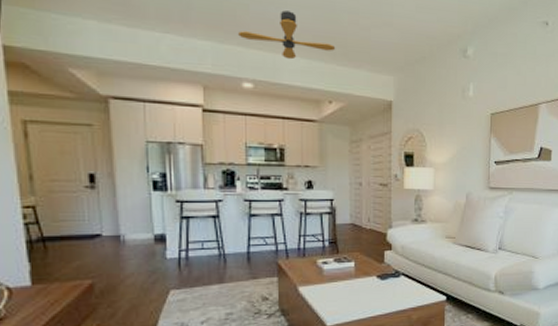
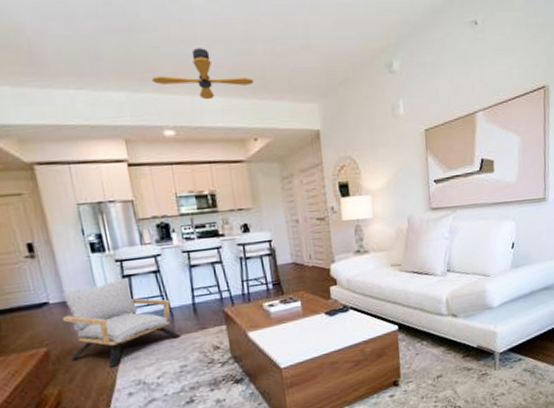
armchair: none [112,219,232,307] -> present [61,278,182,367]

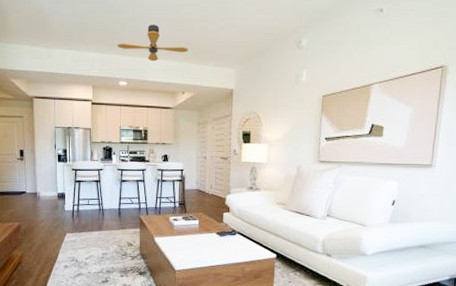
armchair: present [61,278,182,367] -> none [32,183,107,245]

